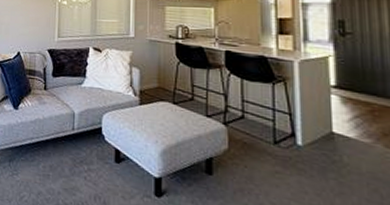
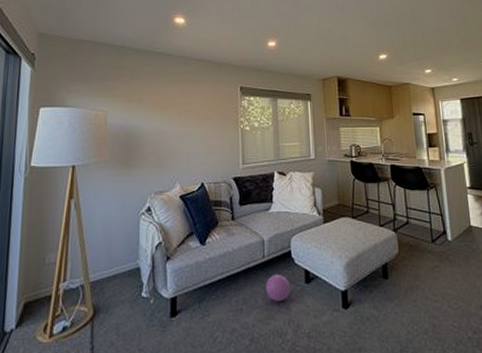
ball: none [73,147,99,176] -> present [265,274,291,303]

